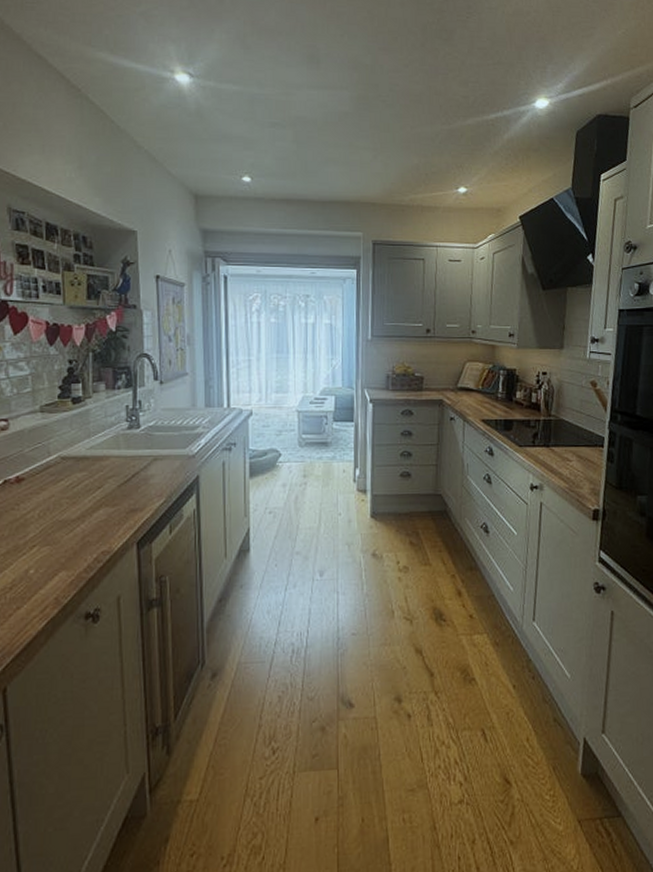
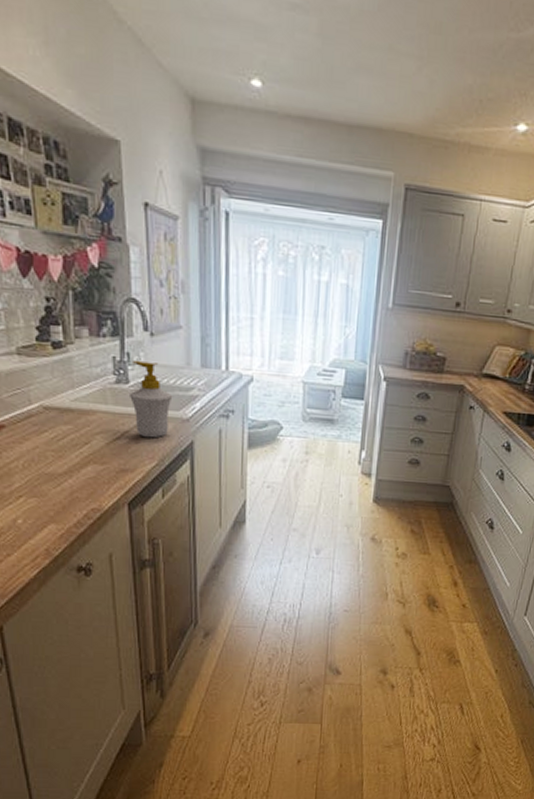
soap bottle: none [141,407,180,477] -> present [130,361,173,438]

